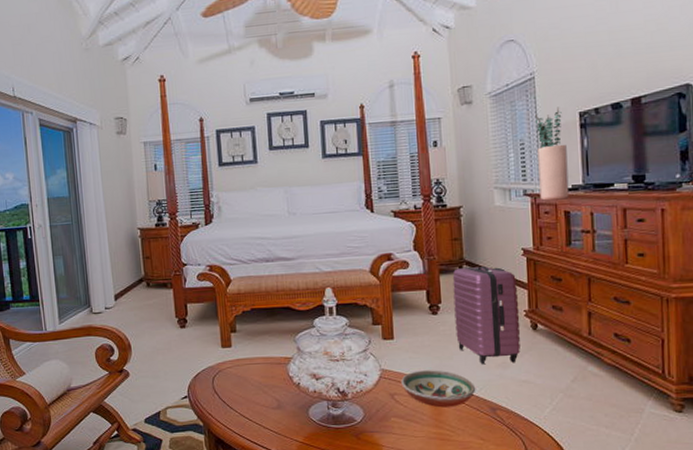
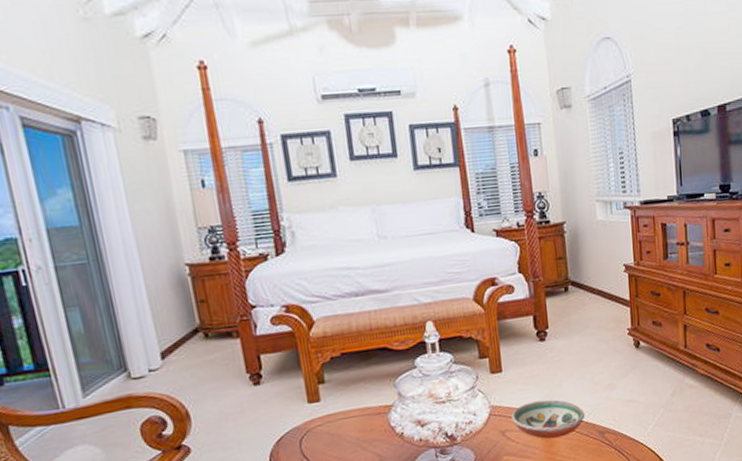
suitcase: present [452,266,521,365] -> none [558,285,625,389]
vase: present [535,107,569,201] -> none [633,113,665,214]

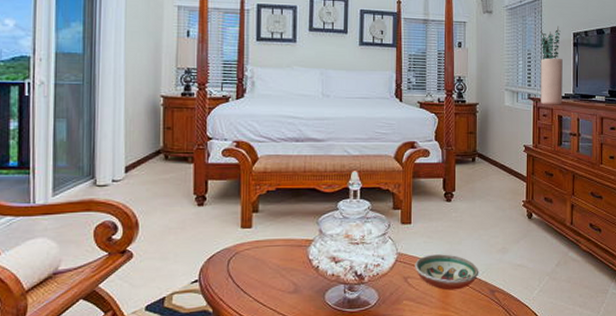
vase: none [633,113,665,214] -> present [541,26,563,105]

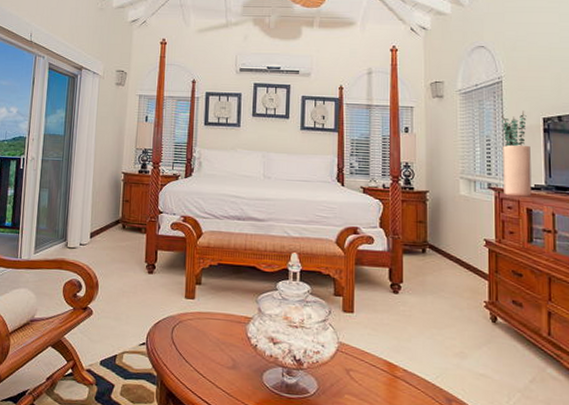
decorative bowl: present [415,254,479,291] -> none [358,348,433,392]

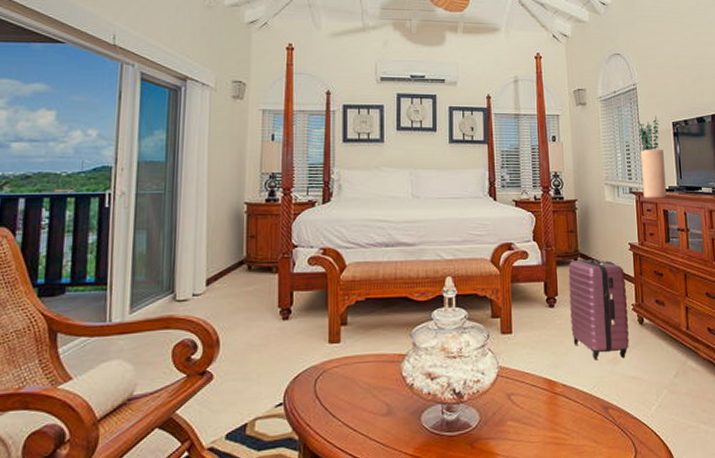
suitcase: none [415,250,480,355] -> present [568,260,629,361]

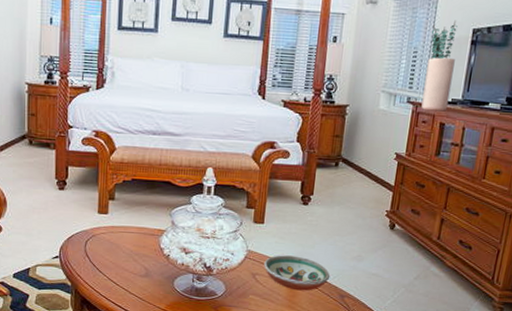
decorative bowl: none [518,366,590,408] -> present [264,255,331,291]
suitcase: present [568,260,629,361] -> none [321,164,385,257]

